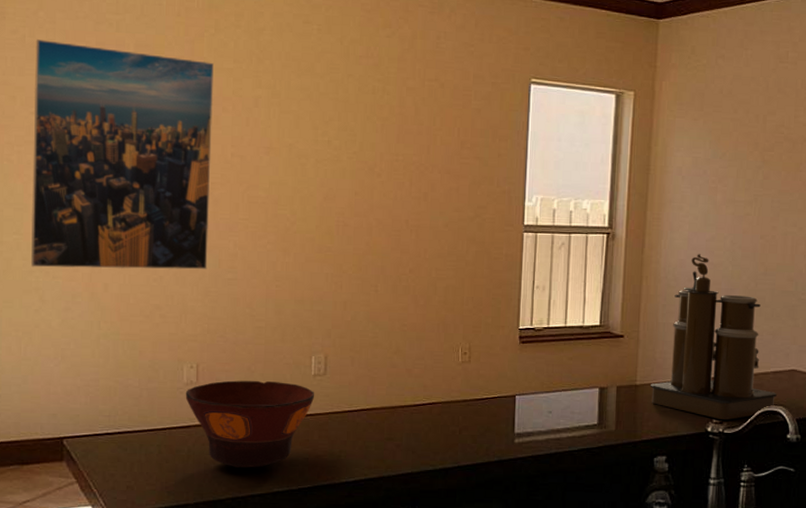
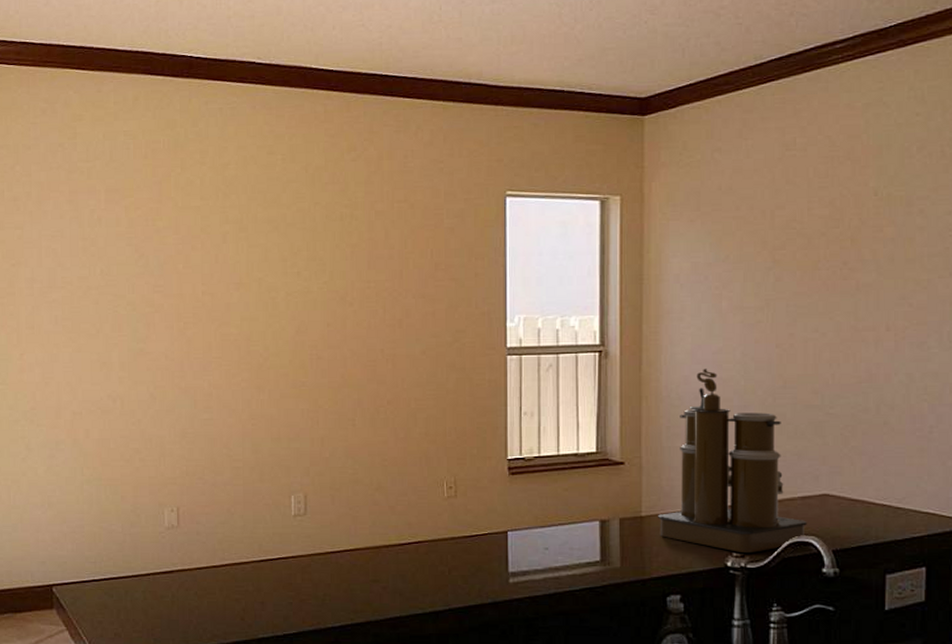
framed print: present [31,39,214,270] -> none [14,193,184,416]
bowl: present [185,380,315,468] -> none [167,523,296,613]

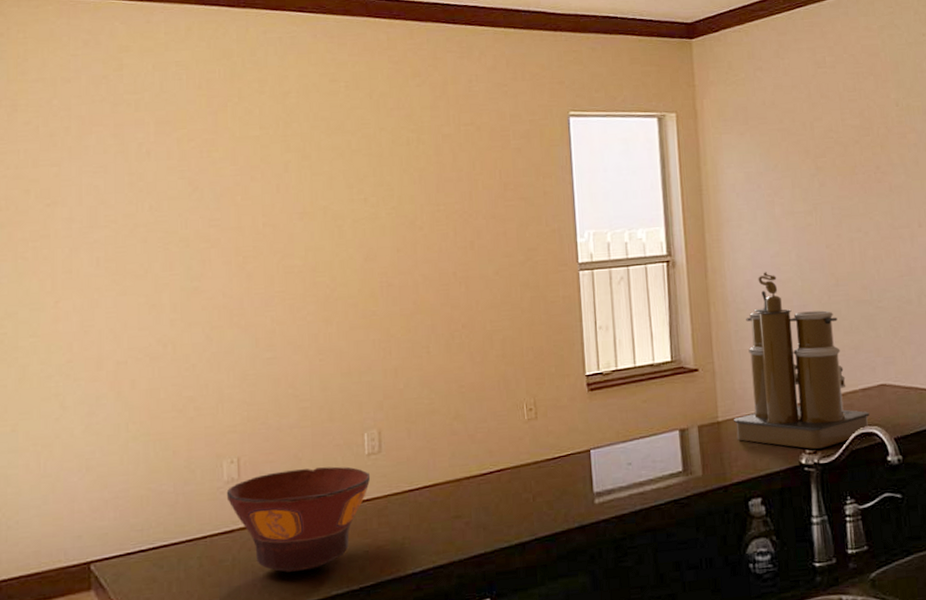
bowl: none [167,523,296,613] -> present [226,466,371,572]

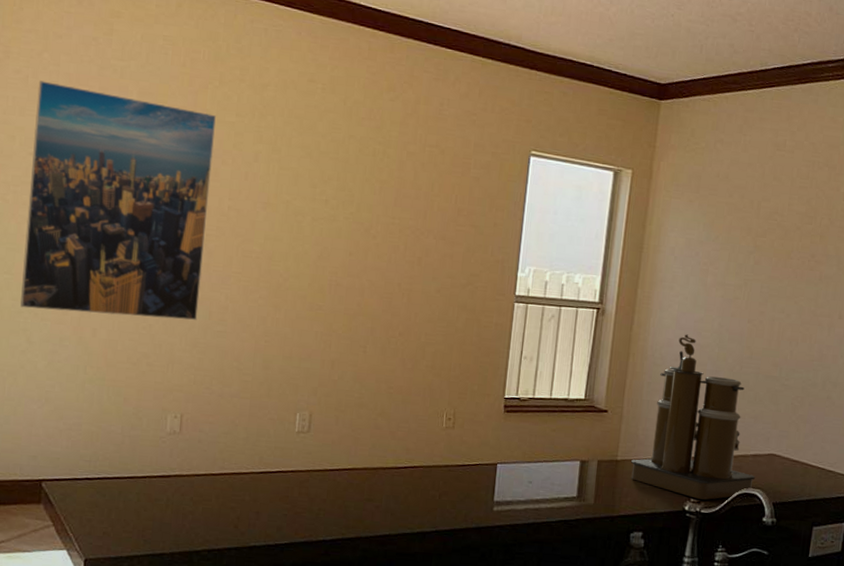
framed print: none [49,128,244,371] -> present [20,81,216,321]
bowl: present [226,466,371,572] -> none [167,432,298,521]

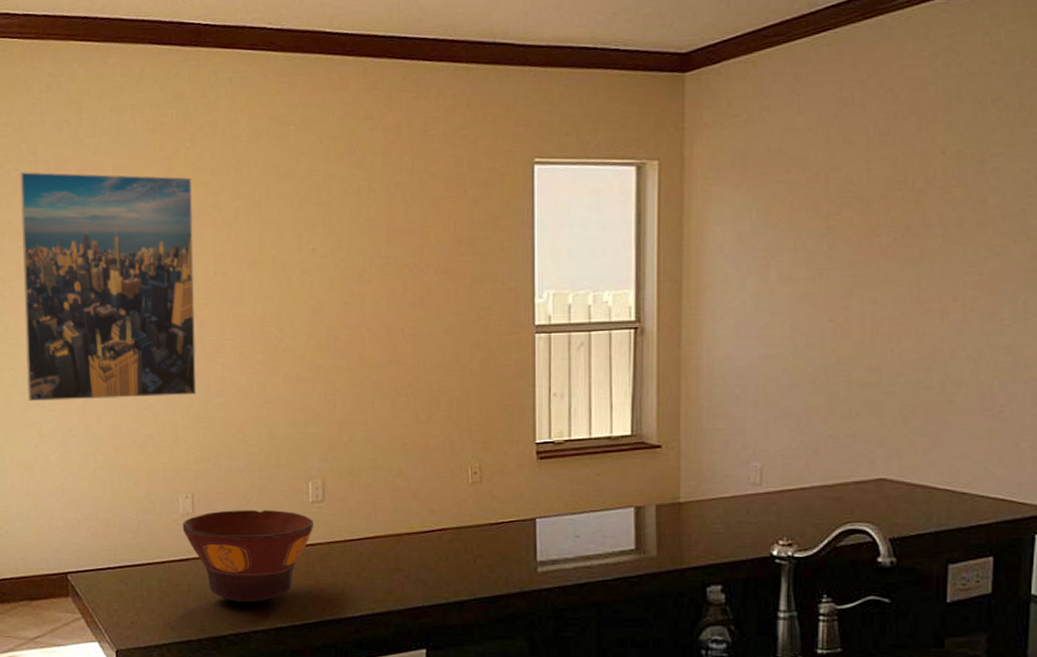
bowl: none [167,432,298,521] -> present [182,510,314,602]
coffee maker: present [631,334,755,500] -> none [698,345,861,541]

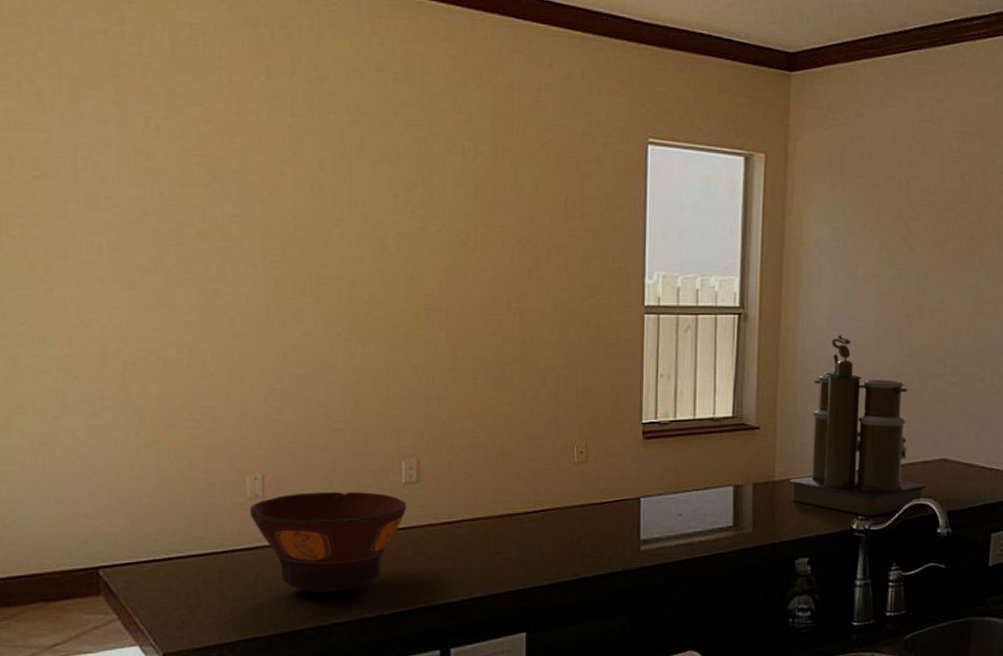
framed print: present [20,172,197,402] -> none [36,86,270,366]
coffee maker: none [698,345,861,541] -> present [790,335,926,515]

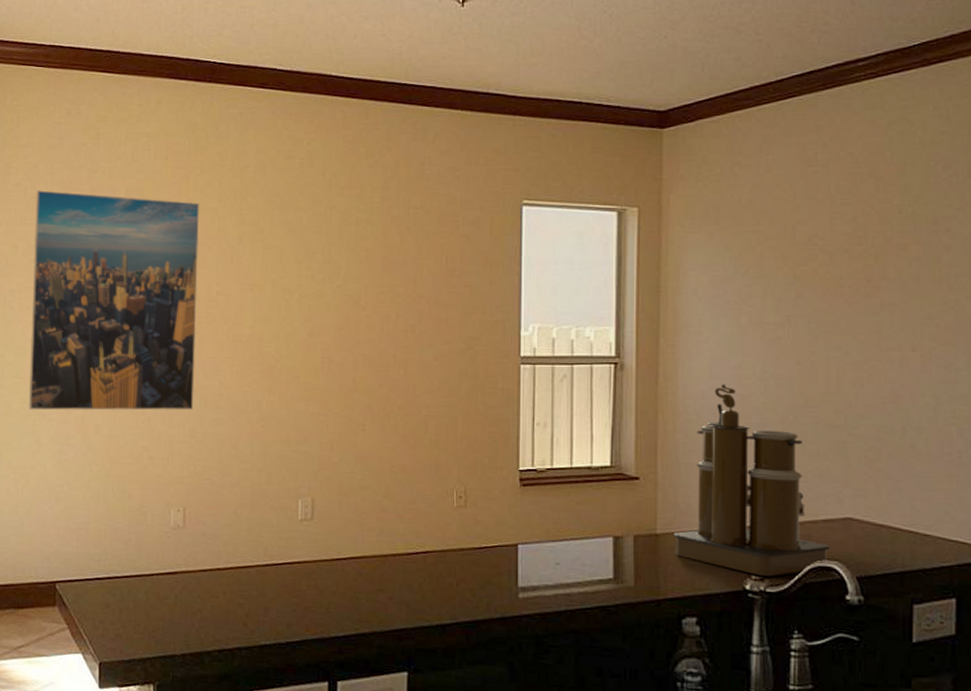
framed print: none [36,86,270,366] -> present [29,190,199,411]
bowl: present [249,492,407,593] -> none [172,525,302,619]

